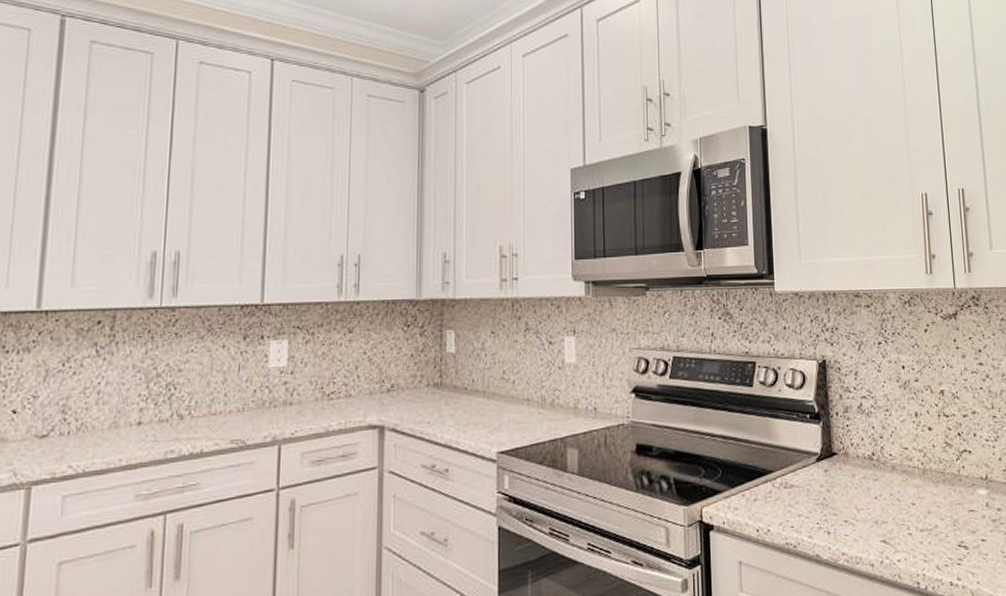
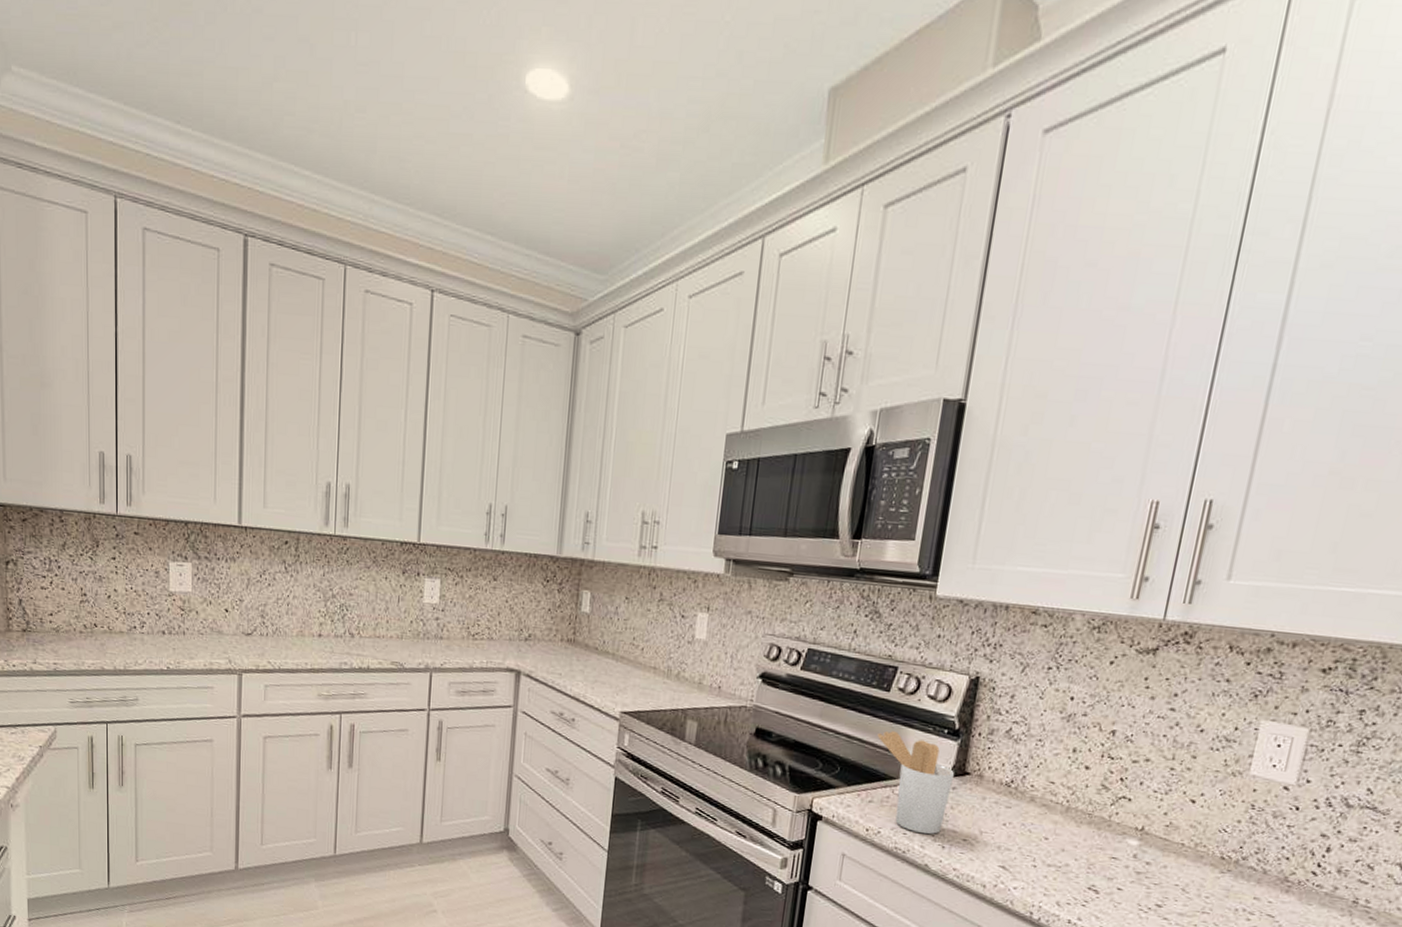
utensil holder: none [749,424,824,524] -> present [877,731,954,835]

